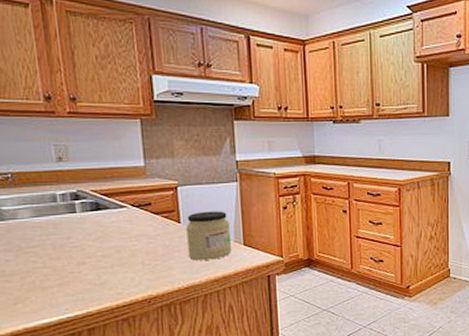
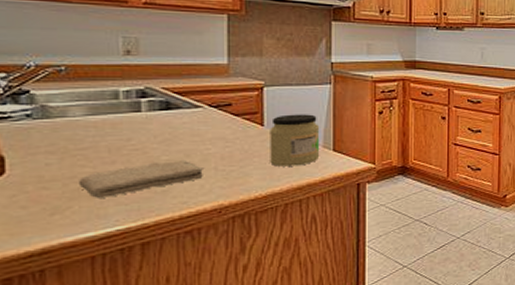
washcloth: none [32,255,134,290] -> present [78,159,205,198]

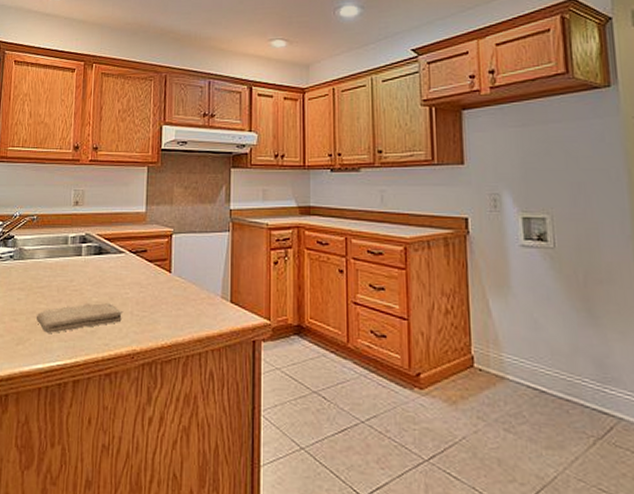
jar: present [270,114,320,167] -> none [175,262,219,316]

